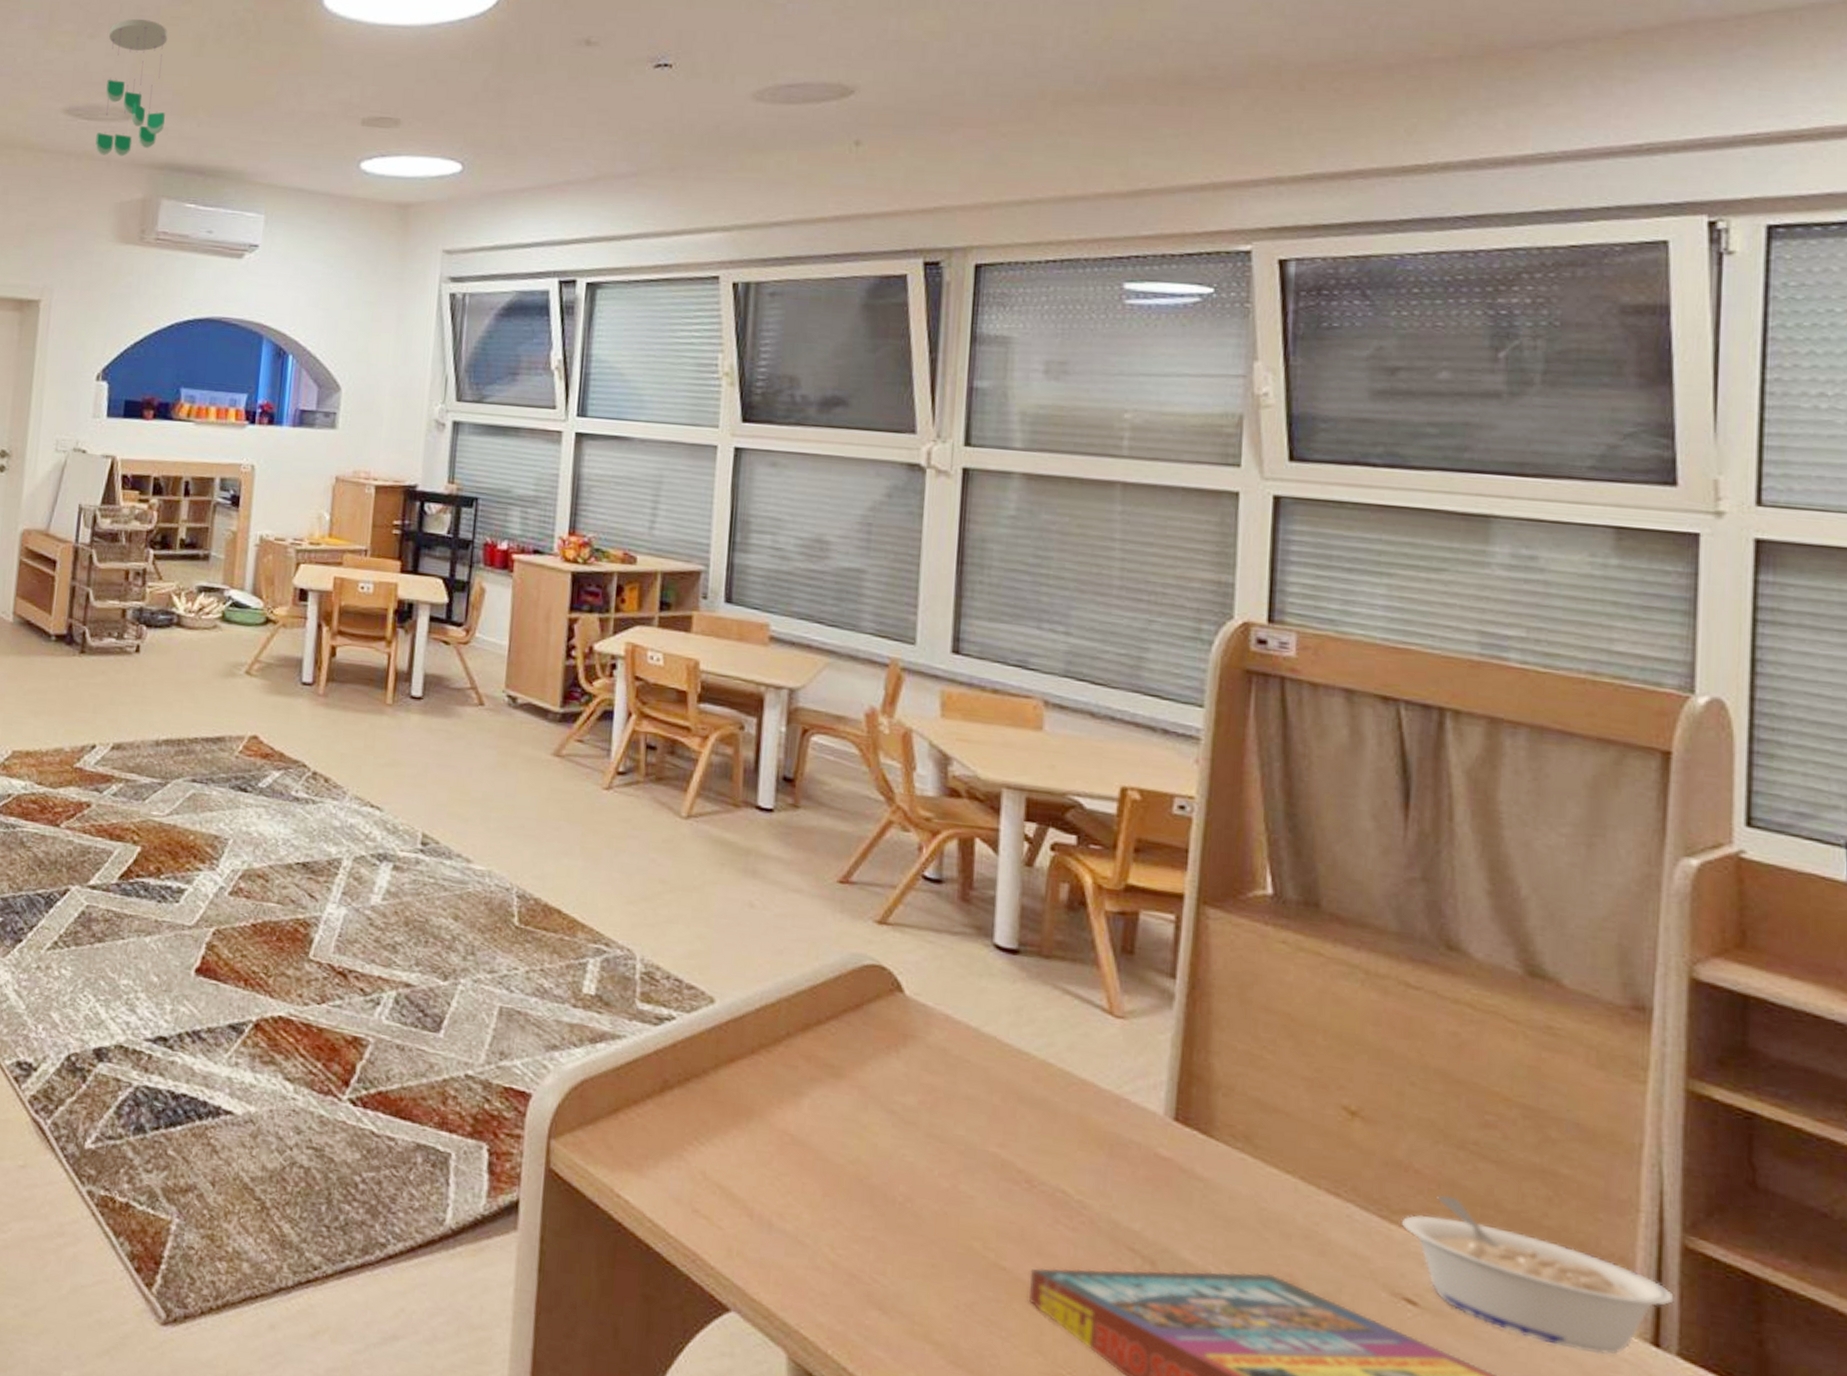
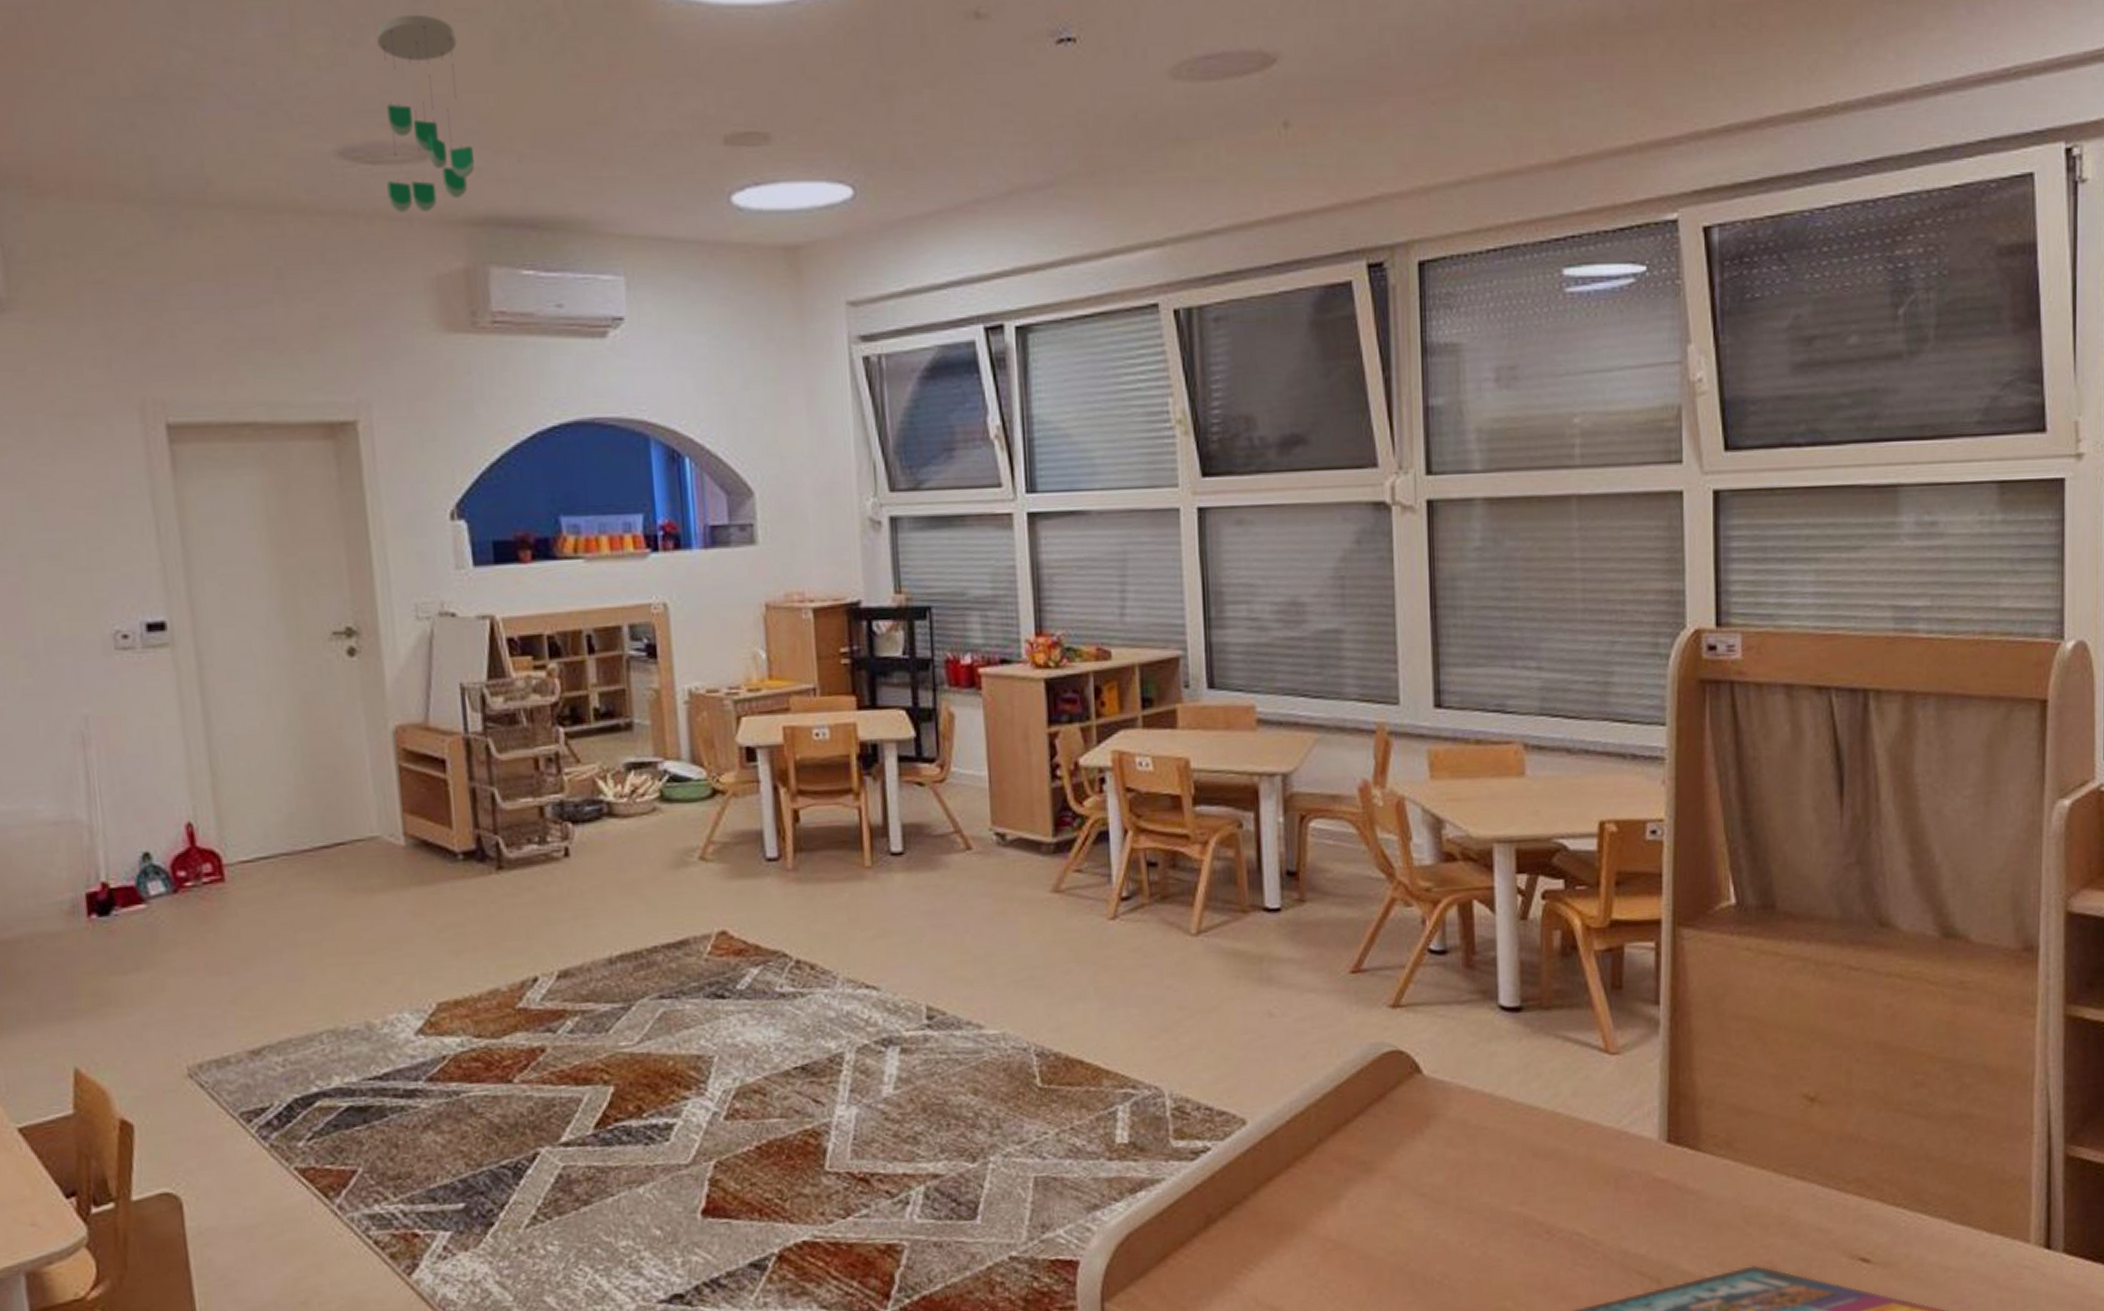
legume: present [1402,1195,1674,1354] -> none [1855,1157,2060,1269]

